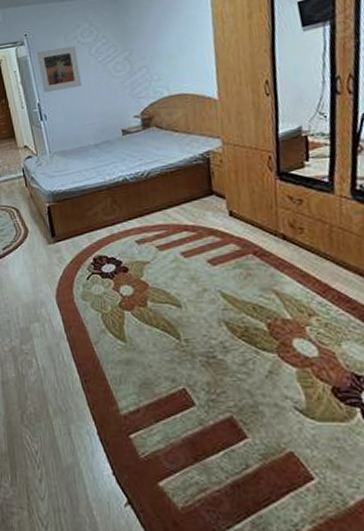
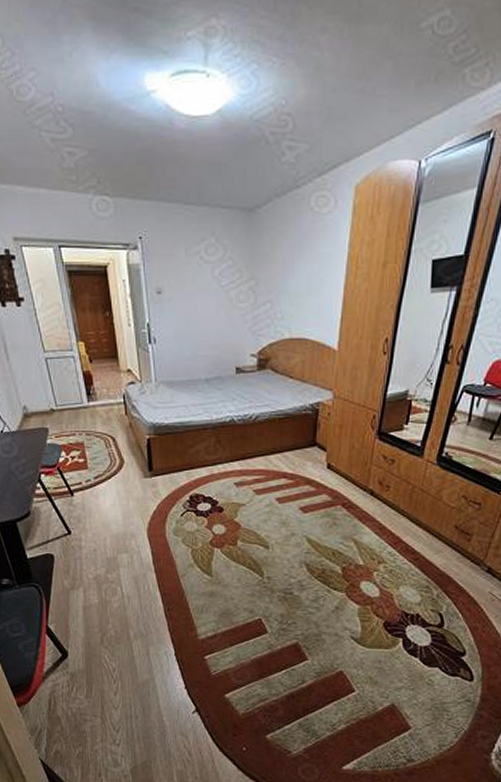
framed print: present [36,45,81,93] -> none [151,260,199,312]

